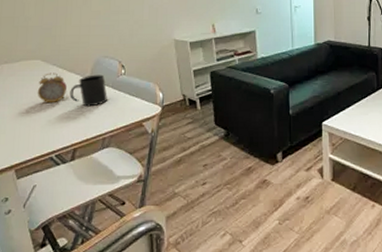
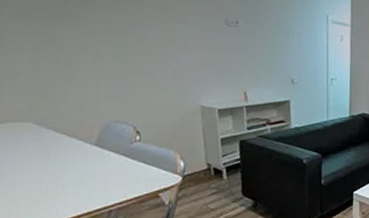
alarm clock: present [37,72,67,102] -> none [24,137,65,171]
mug: present [70,74,107,107] -> none [68,140,117,176]

